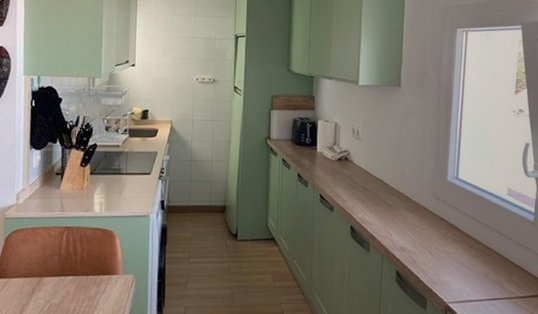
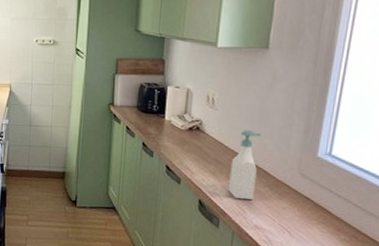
soap bottle: none [376,159,400,224] -> present [228,130,261,201]

